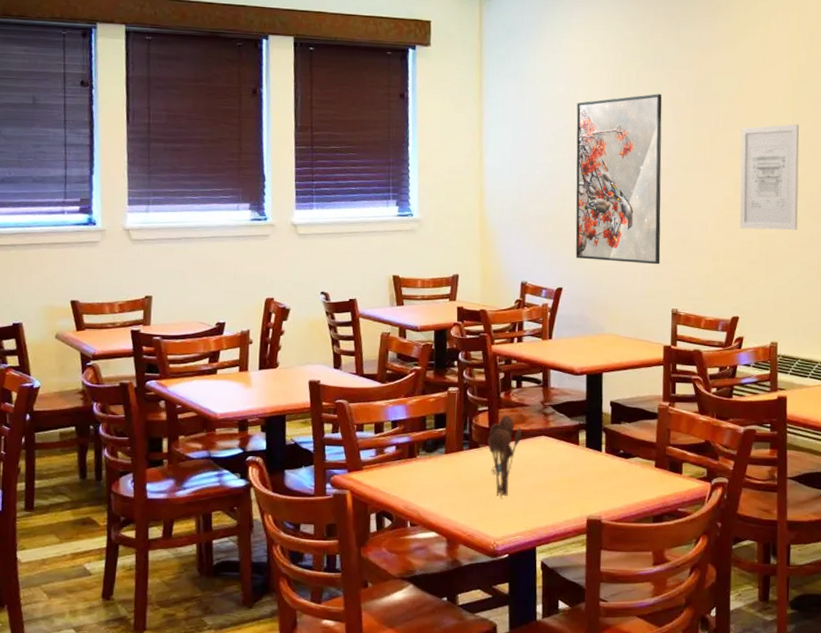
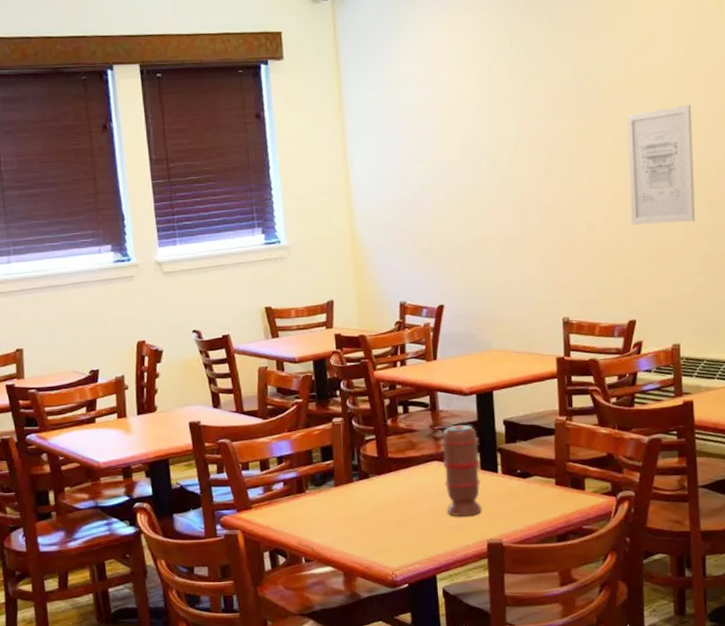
utensil holder: present [487,415,522,497] -> none [377,442,412,527]
spice grinder: none [550,403,586,492] -> present [441,425,481,517]
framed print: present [575,94,662,265] -> none [445,86,547,273]

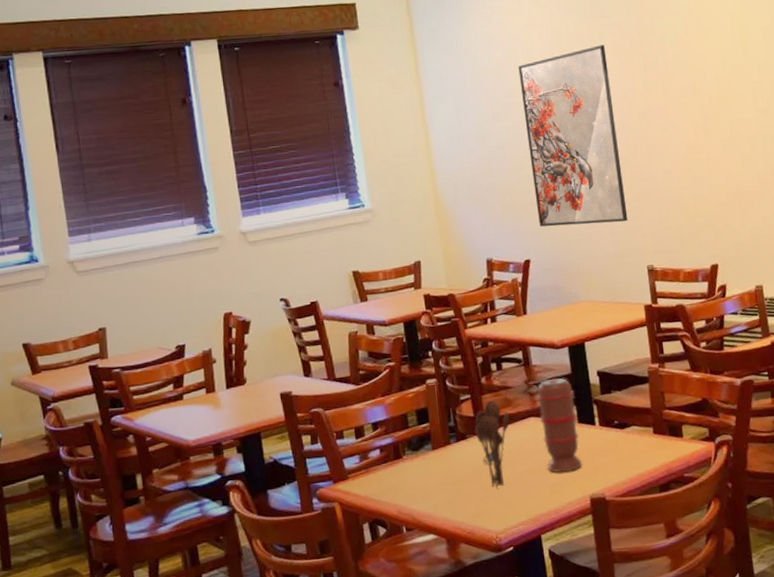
utensil holder: none [377,442,412,527] -> present [474,400,510,488]
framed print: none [445,86,547,273] -> present [518,45,628,227]
wall art: present [626,105,695,225] -> none [691,56,766,172]

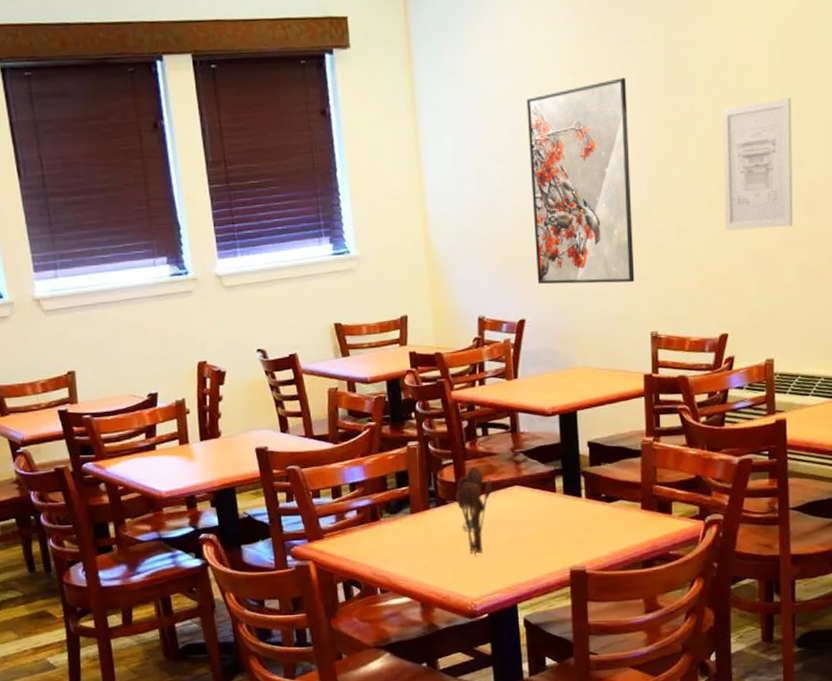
spice grinder: present [536,378,582,473] -> none [523,447,564,544]
wall art: none [691,56,766,172] -> present [721,98,792,231]

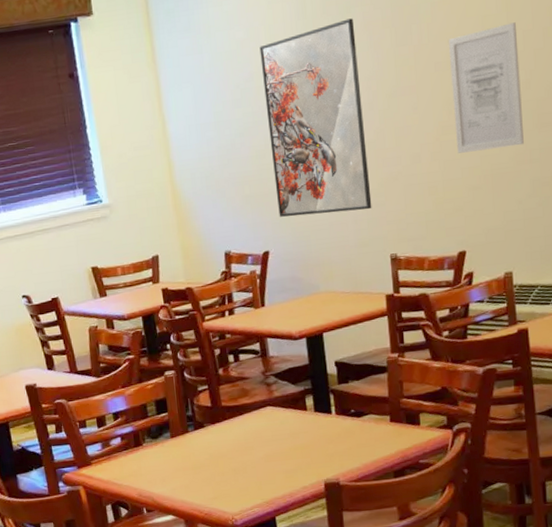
utensil holder: present [455,466,492,555] -> none [212,390,246,473]

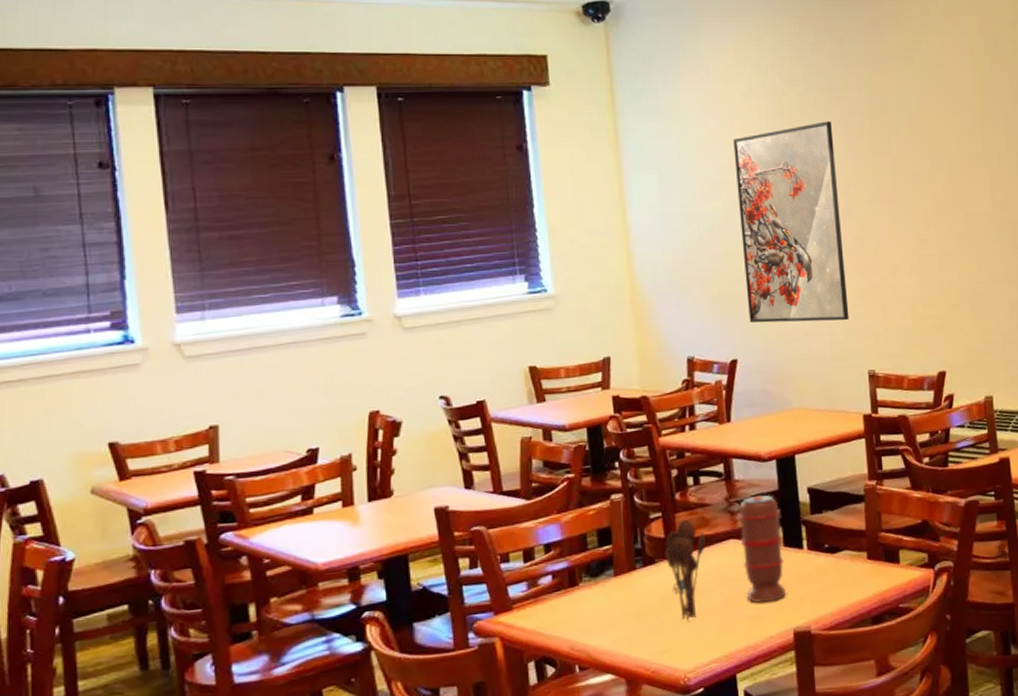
utensil holder: none [212,390,246,473] -> present [665,519,706,620]
spice grinder: none [273,369,317,459] -> present [738,495,786,603]
wall art: present [448,22,524,153] -> none [926,143,1001,269]

